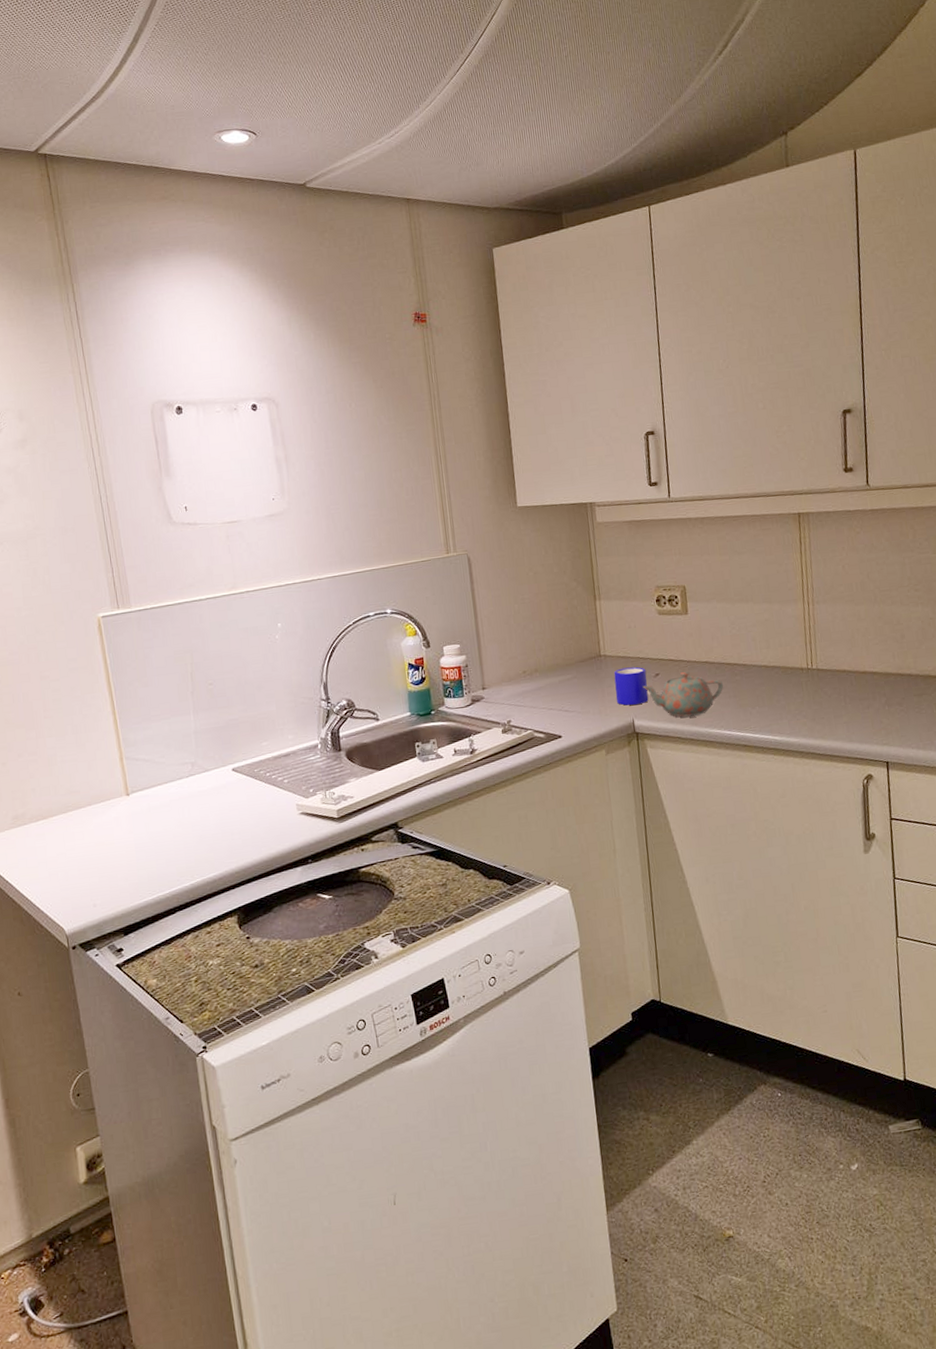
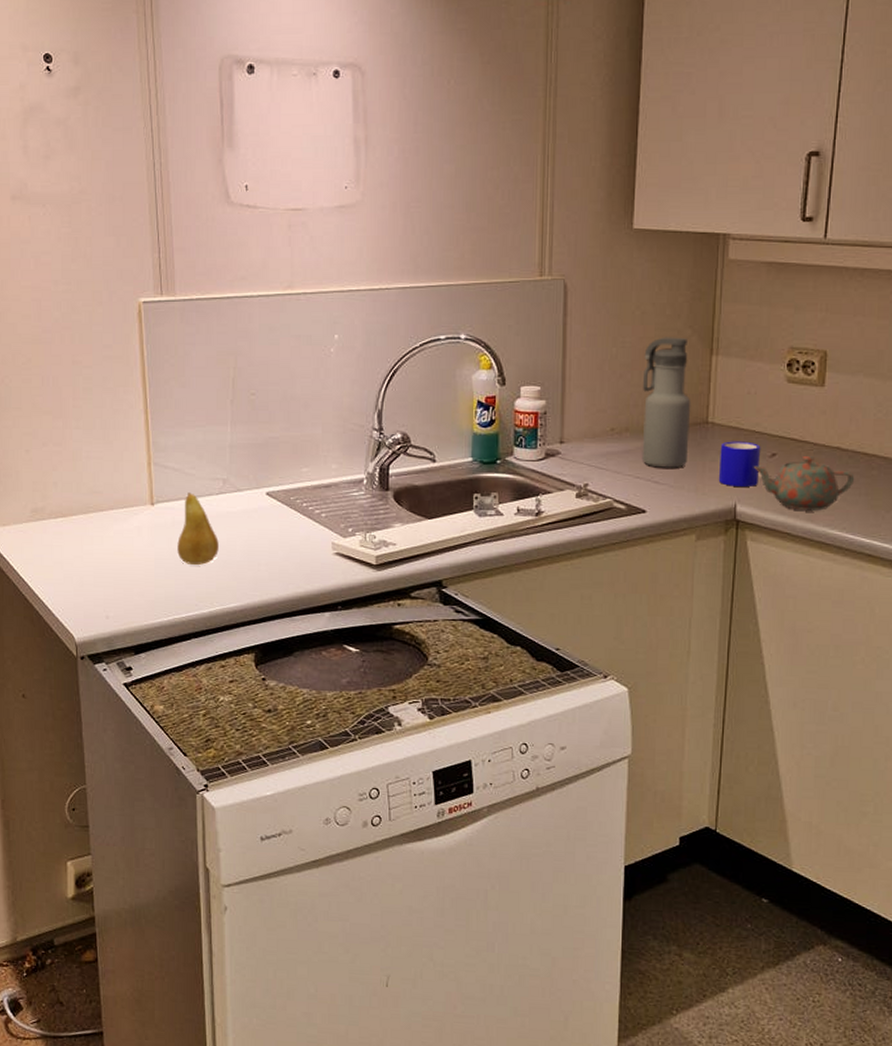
fruit: none [154,779,194,844] -> present [177,493,219,565]
water bottle: none [541,589,589,699] -> present [641,337,691,468]

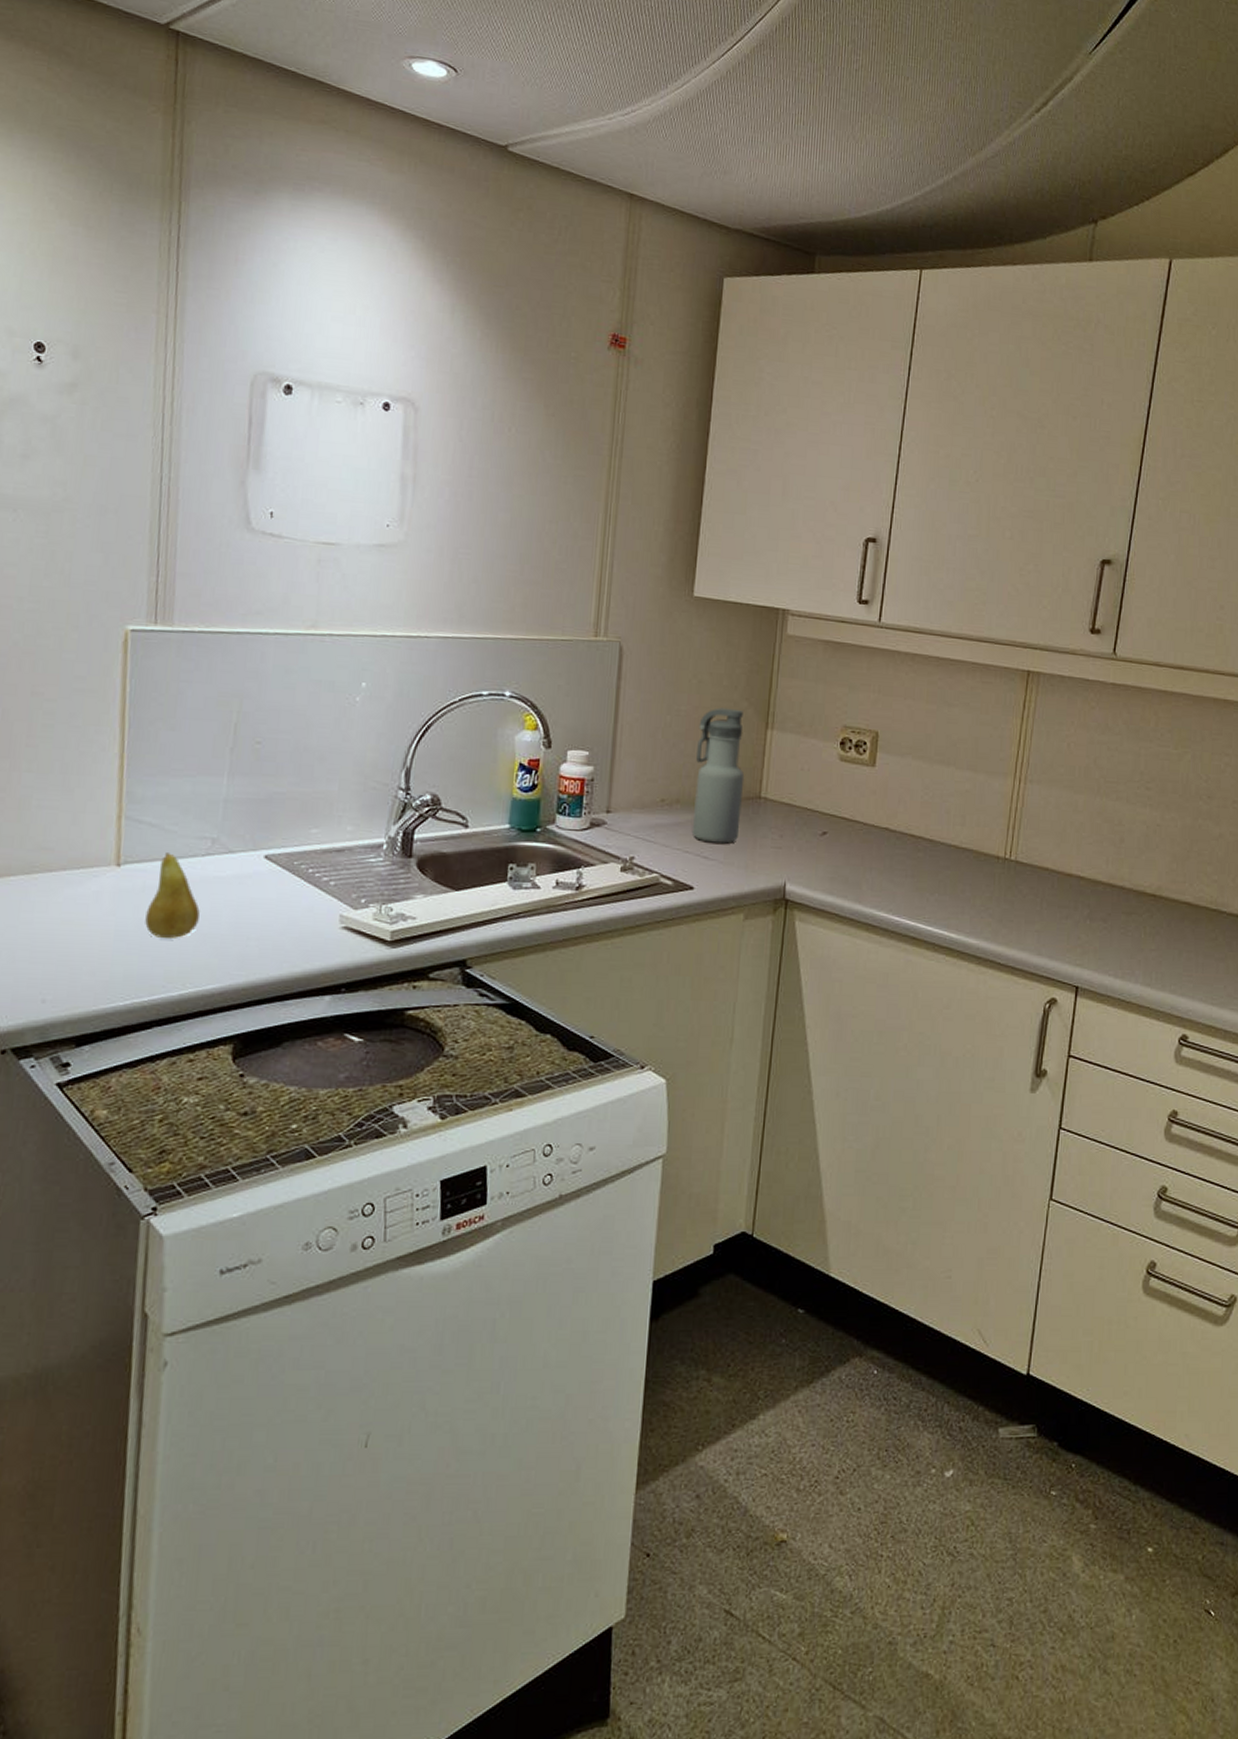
mug: present [718,441,761,487] -> none [768,817,812,865]
teapot: present [753,455,855,511] -> none [804,835,902,892]

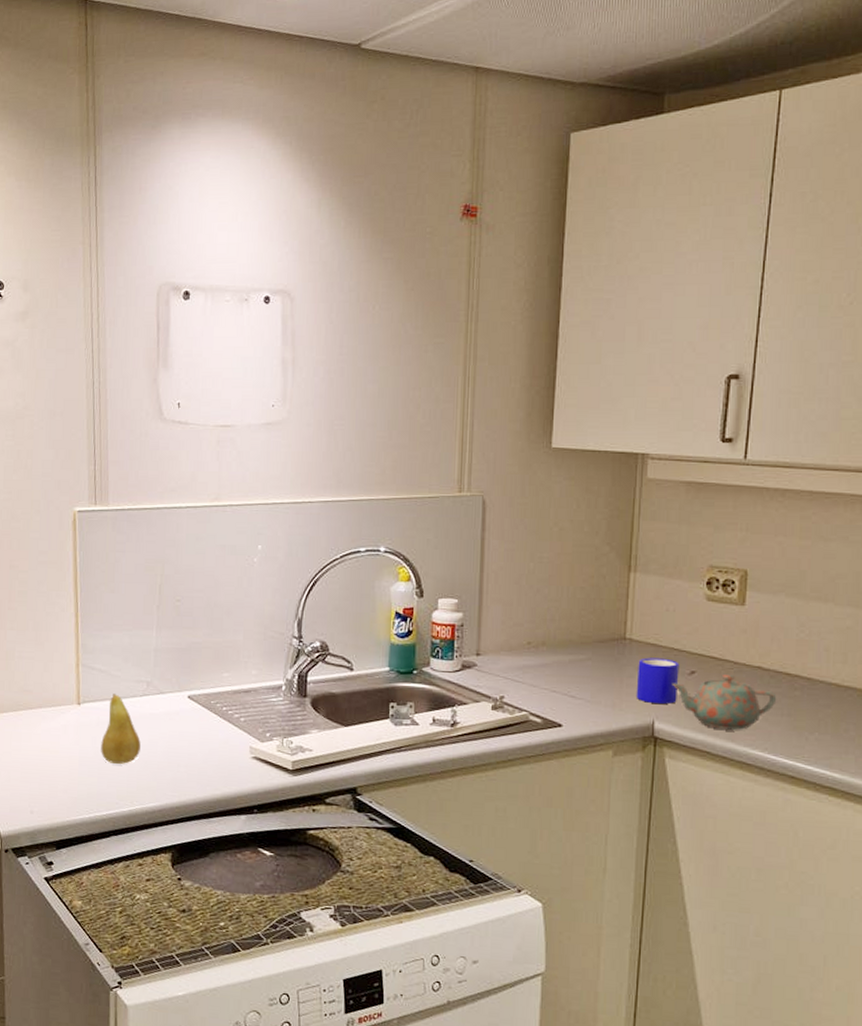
water bottle: present [691,708,745,844] -> none [558,553,609,683]
mug: none [768,817,812,865] -> present [636,657,680,704]
teapot: none [804,835,902,892] -> present [671,674,777,730]

